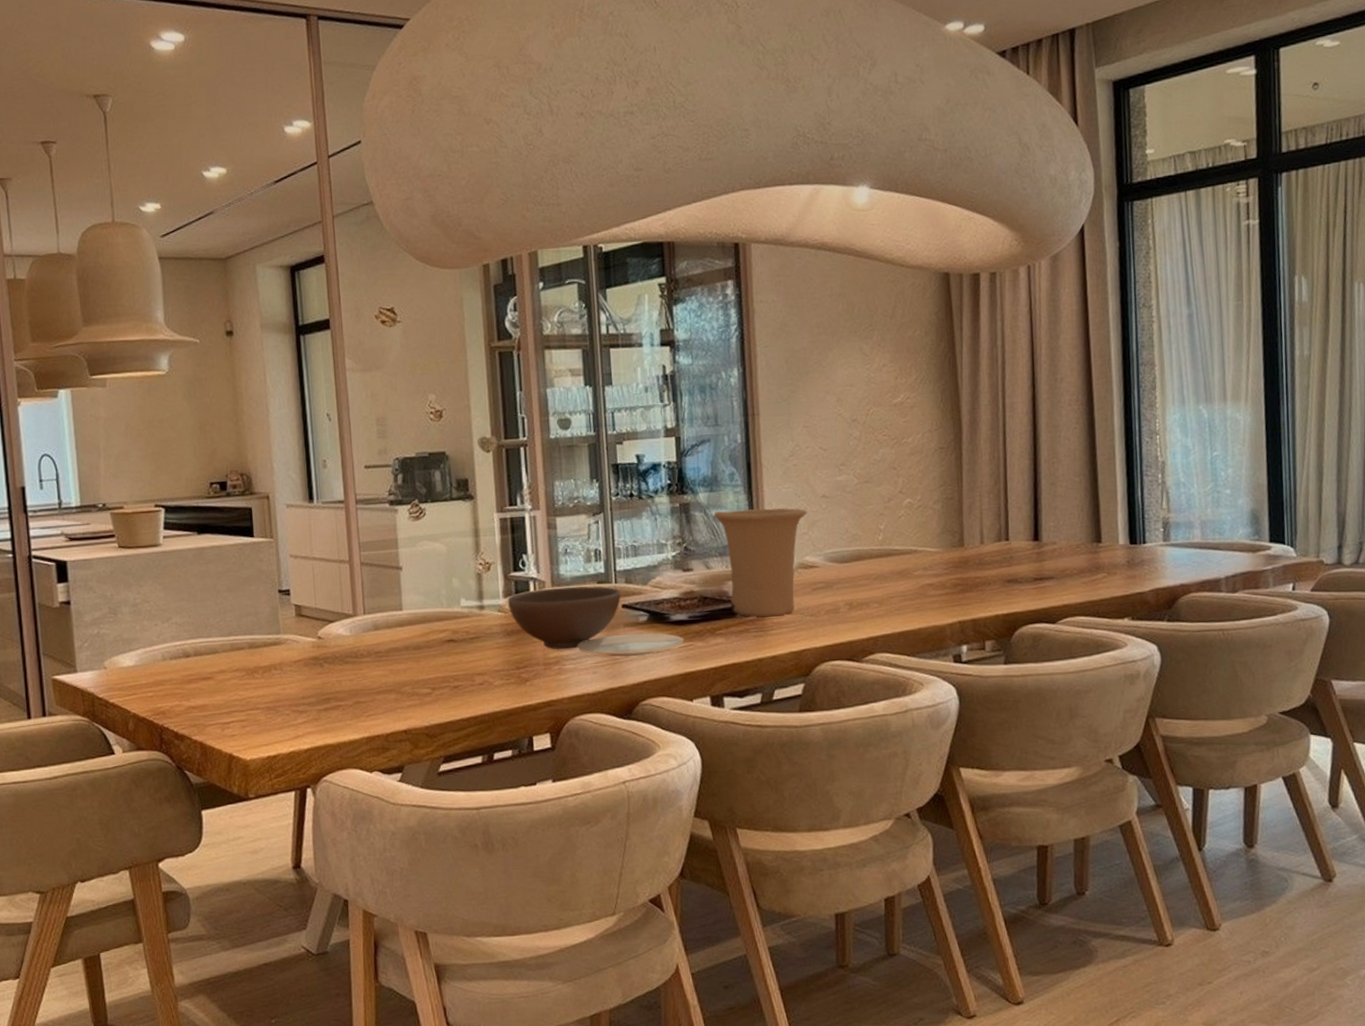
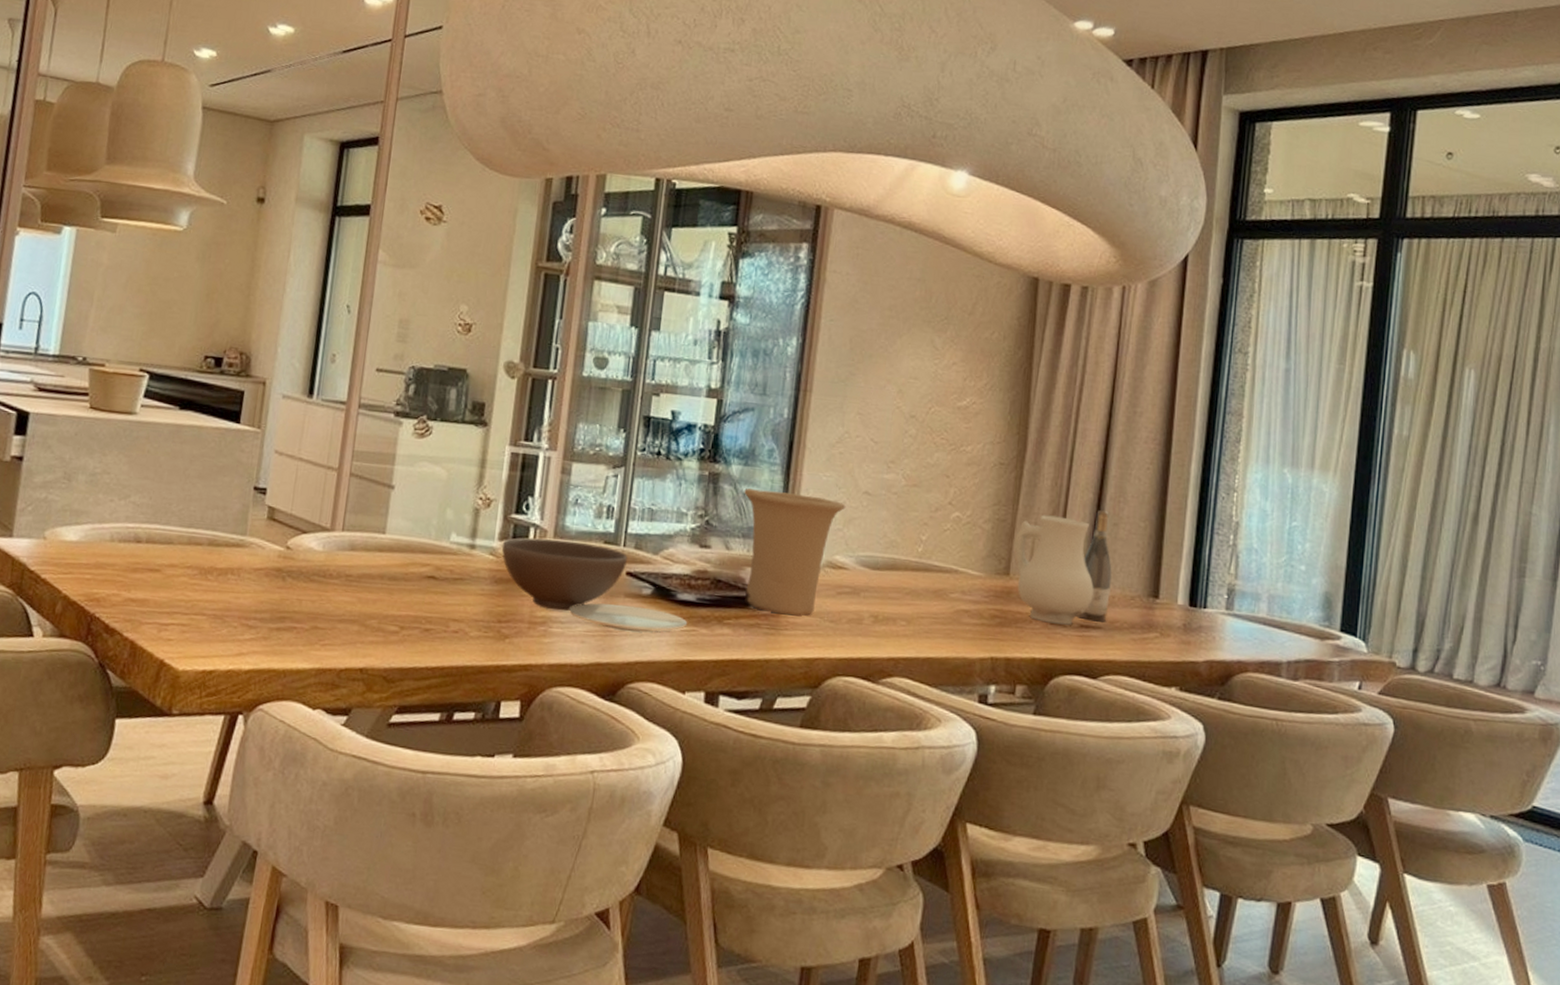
ceramic pitcher: none [963,485,1042,582] -> present [1013,515,1094,625]
wine bottle: none [1029,473,1058,574] -> present [1076,510,1113,623]

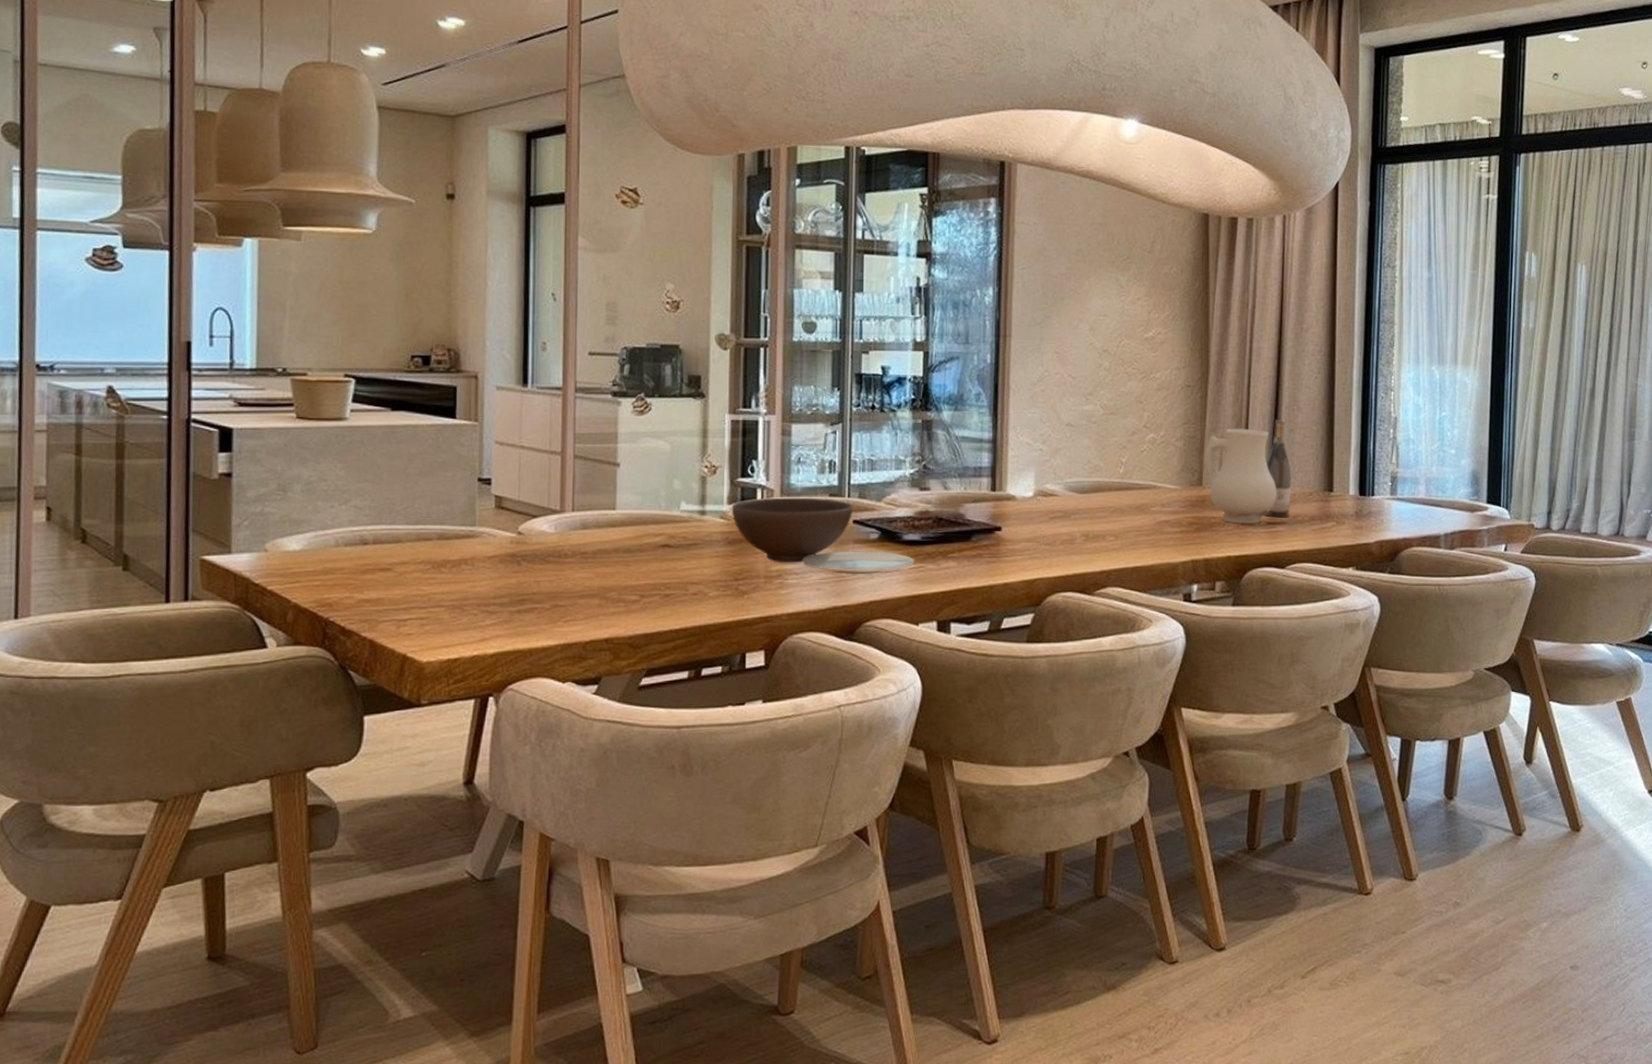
vase: present [744,487,846,616] -> none [956,430,1051,543]

